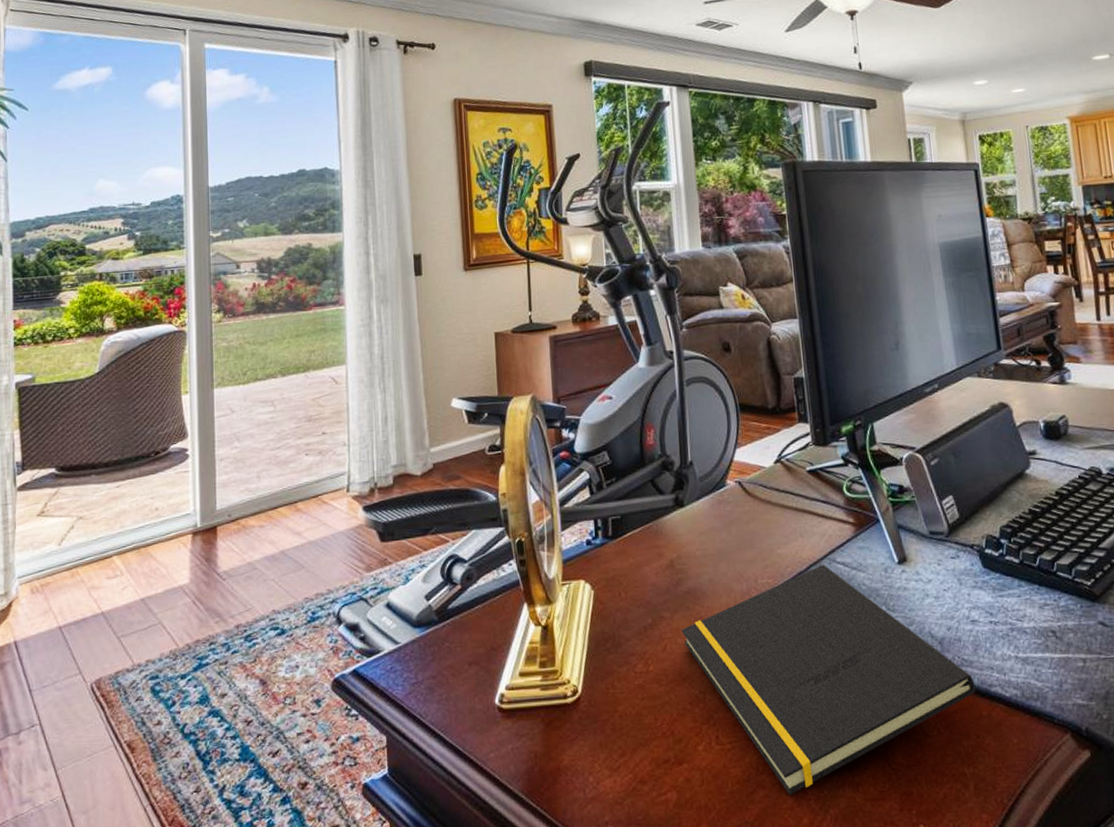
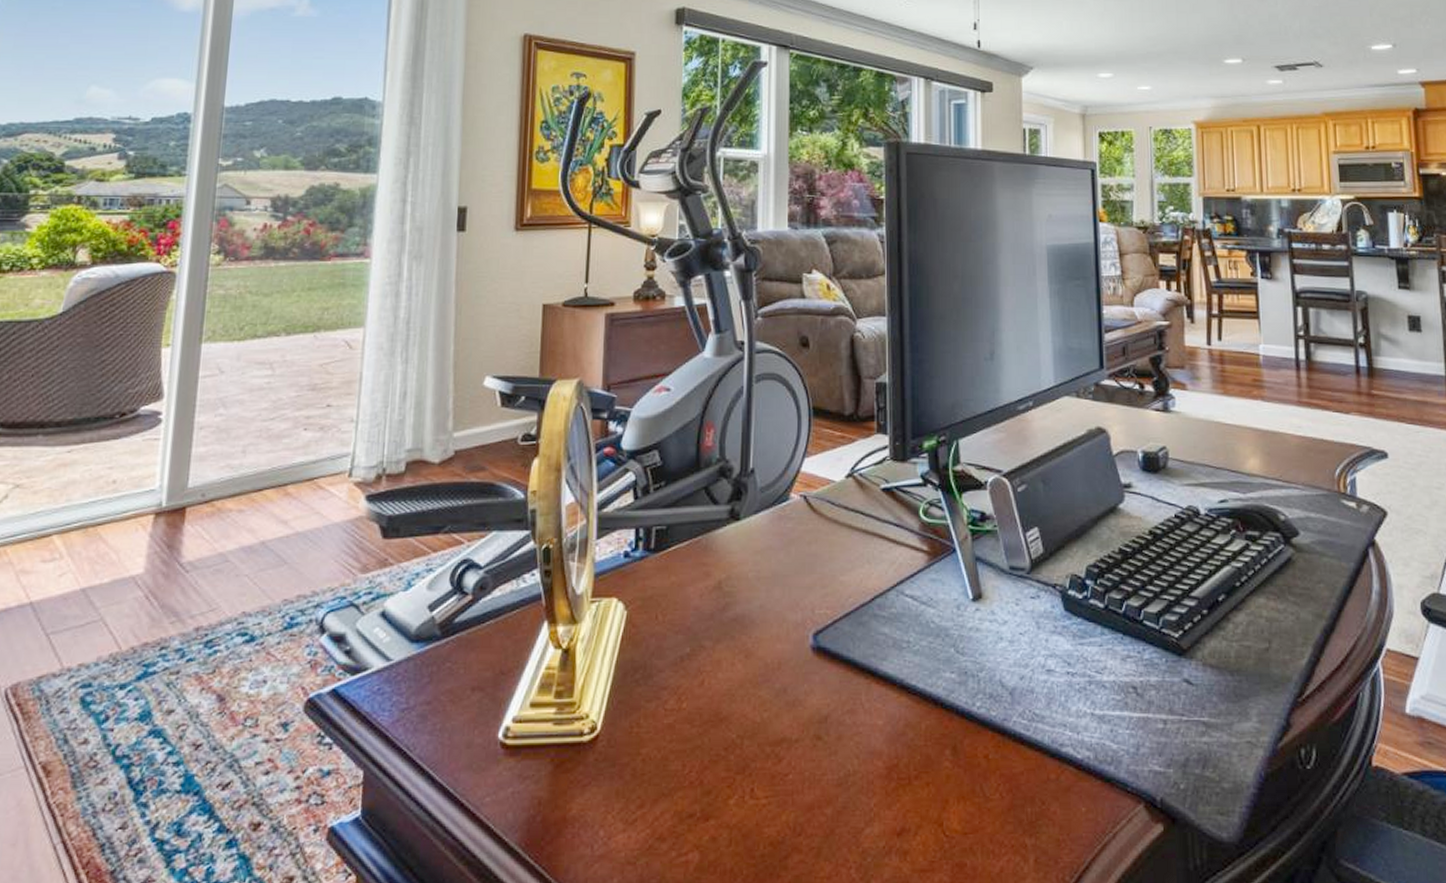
notepad: present [681,565,976,795] -> none [722,597,1045,862]

